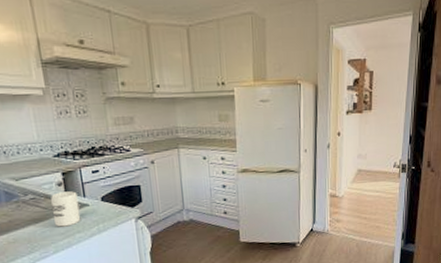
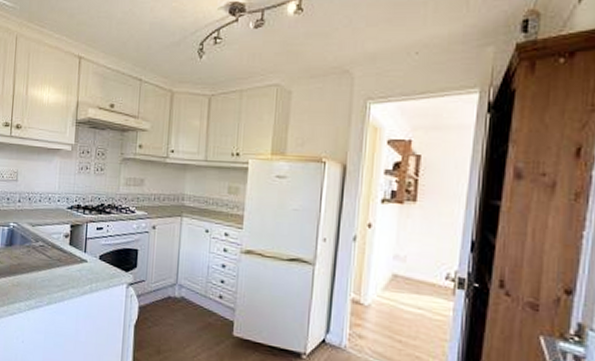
cup: present [51,191,81,227] -> none [53,243,80,280]

